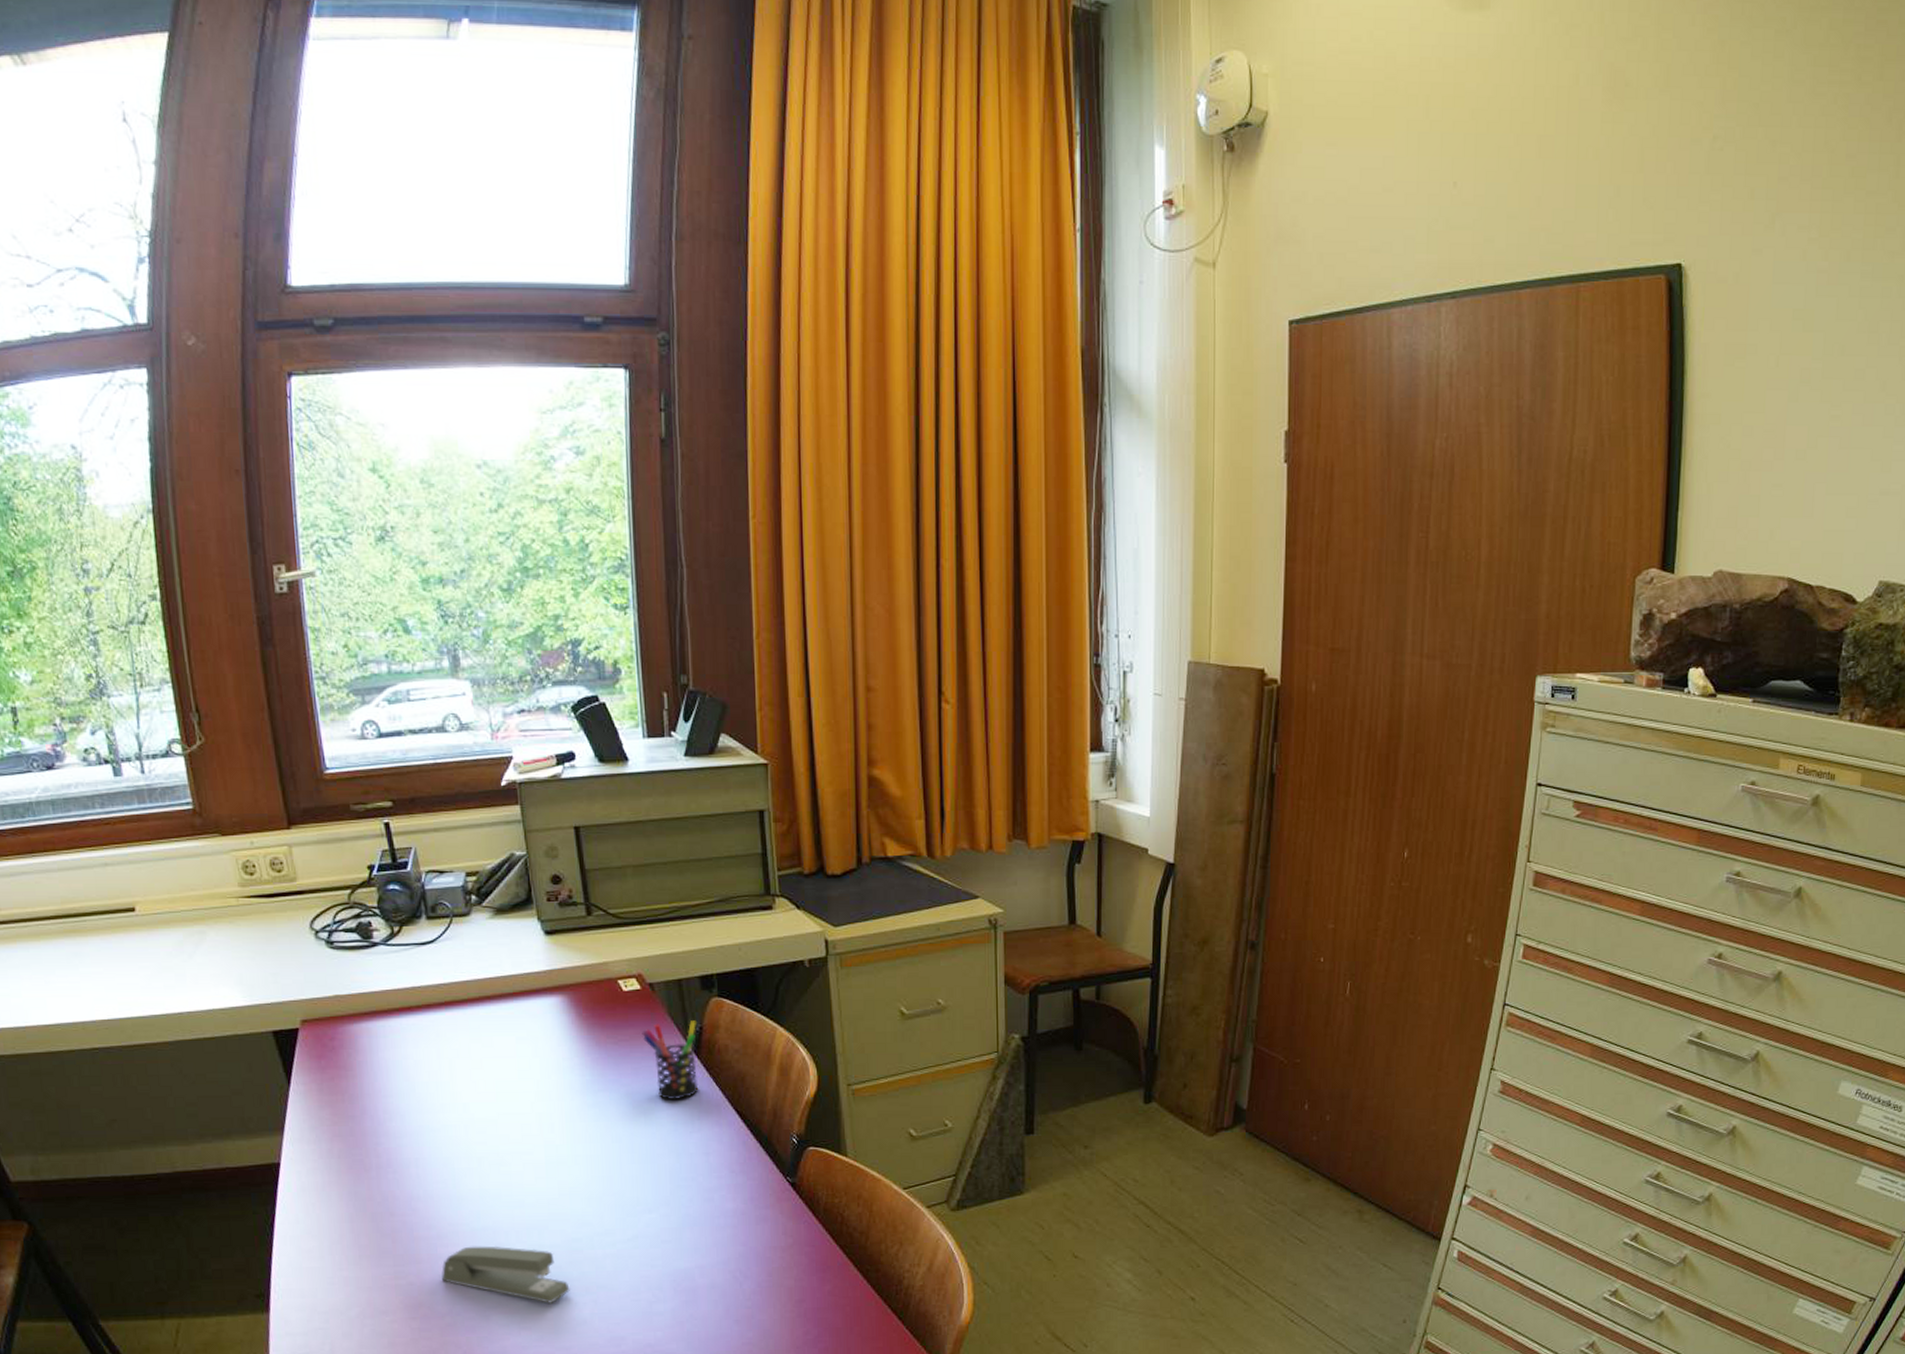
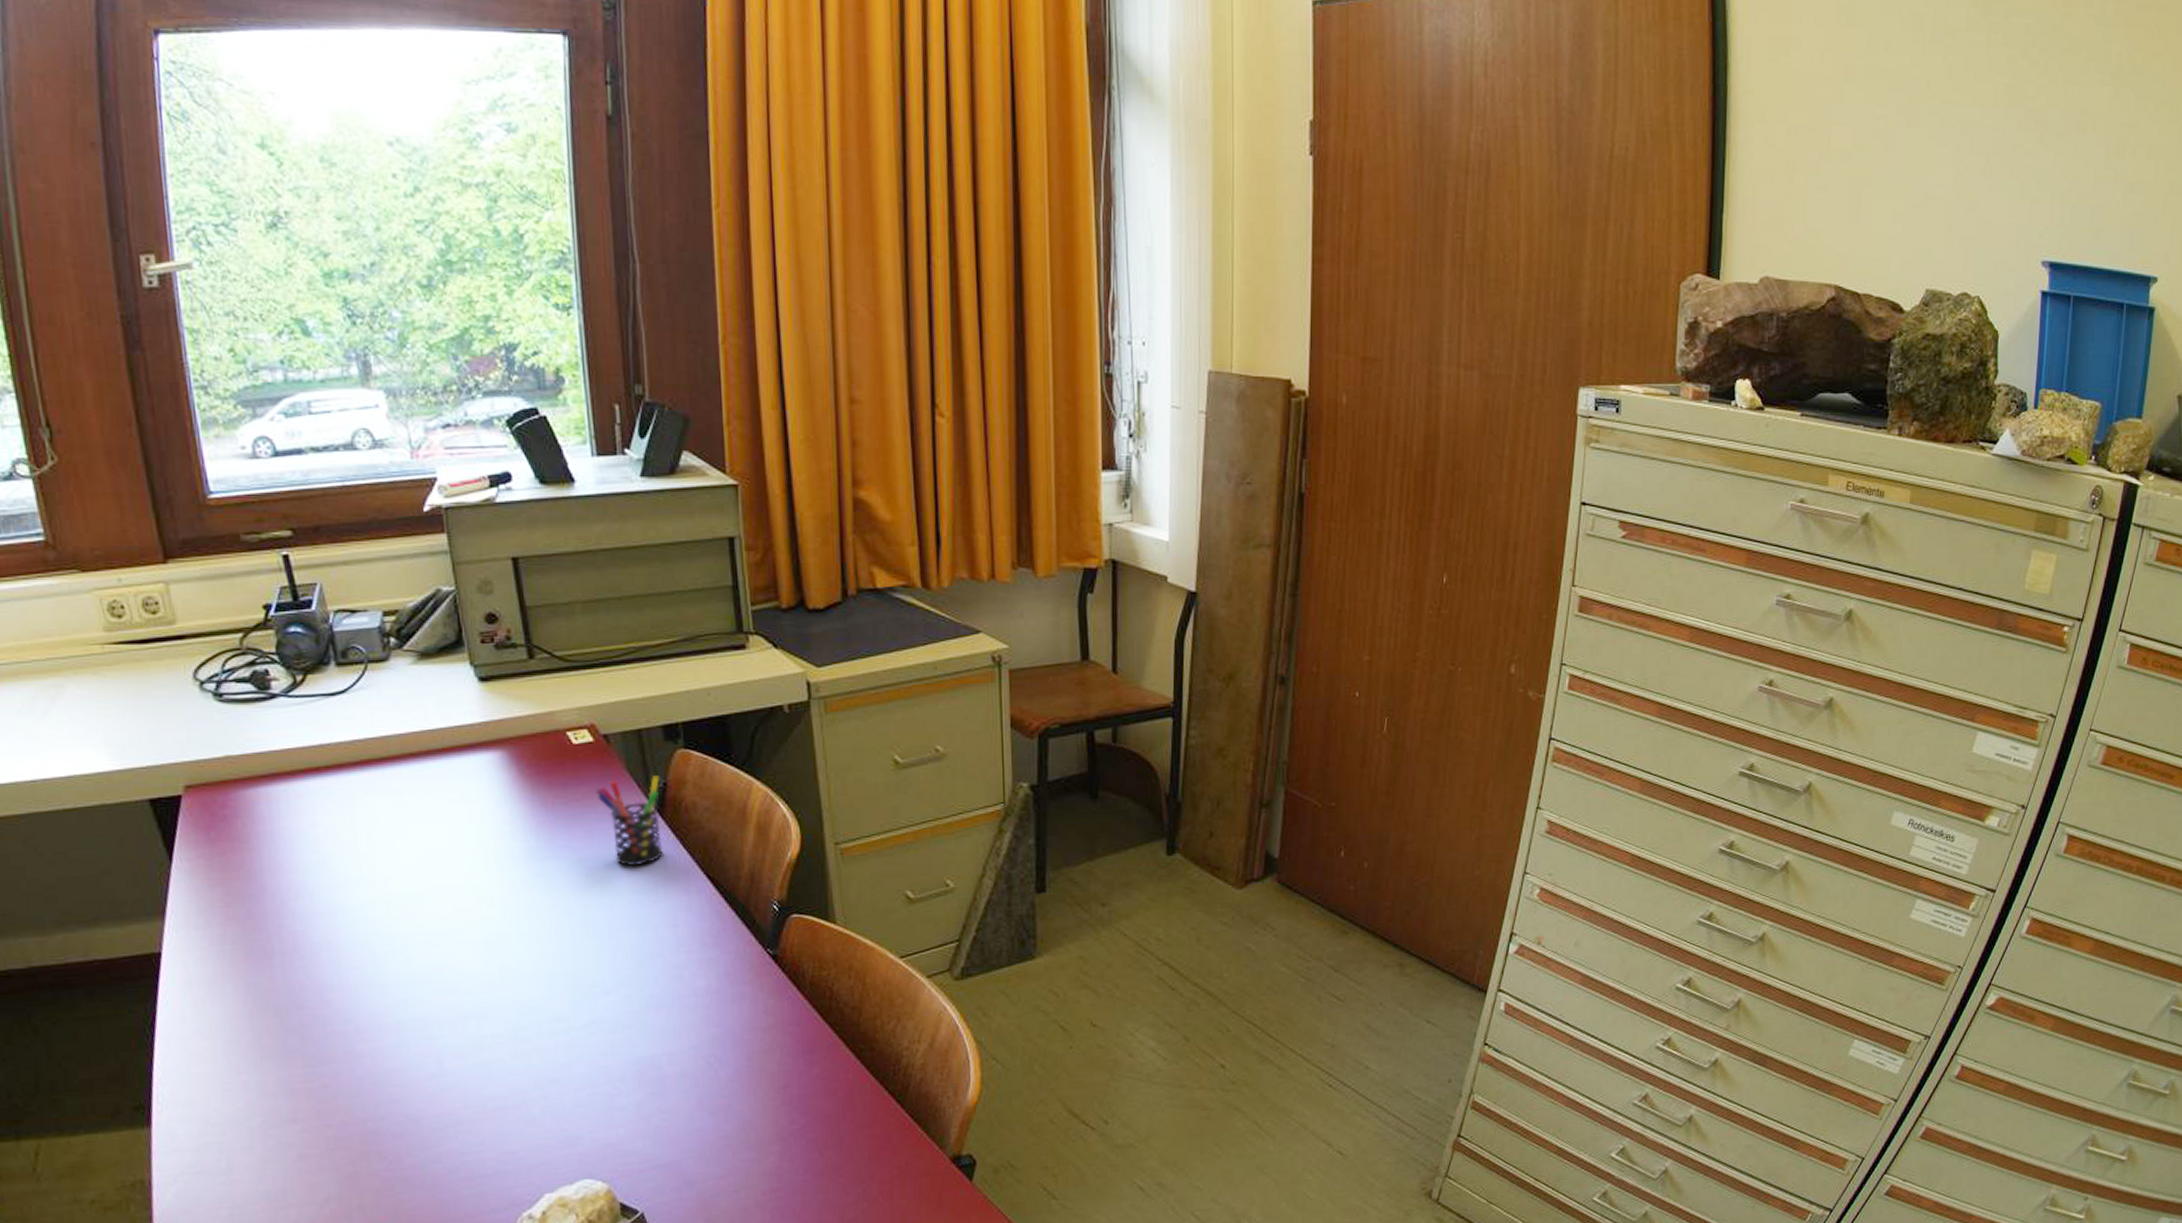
stapler: present [441,1245,570,1303] -> none [361,1038,516,1102]

